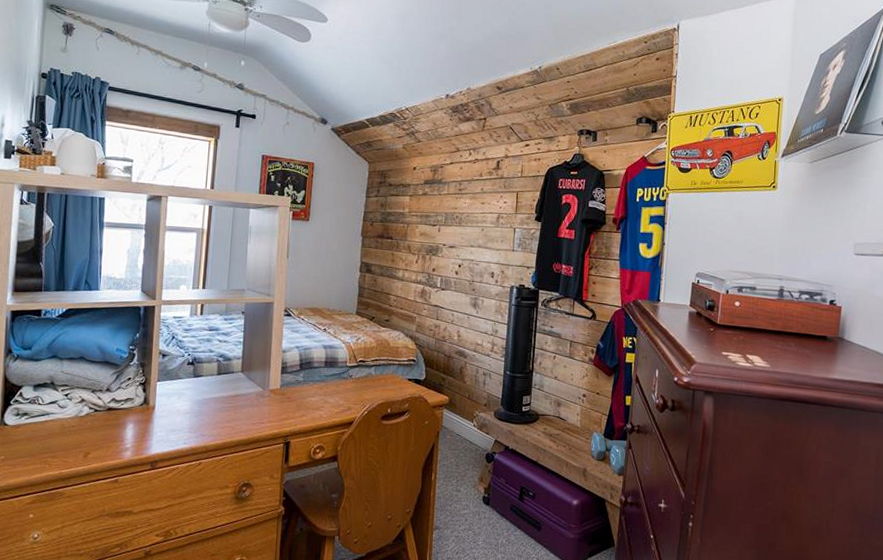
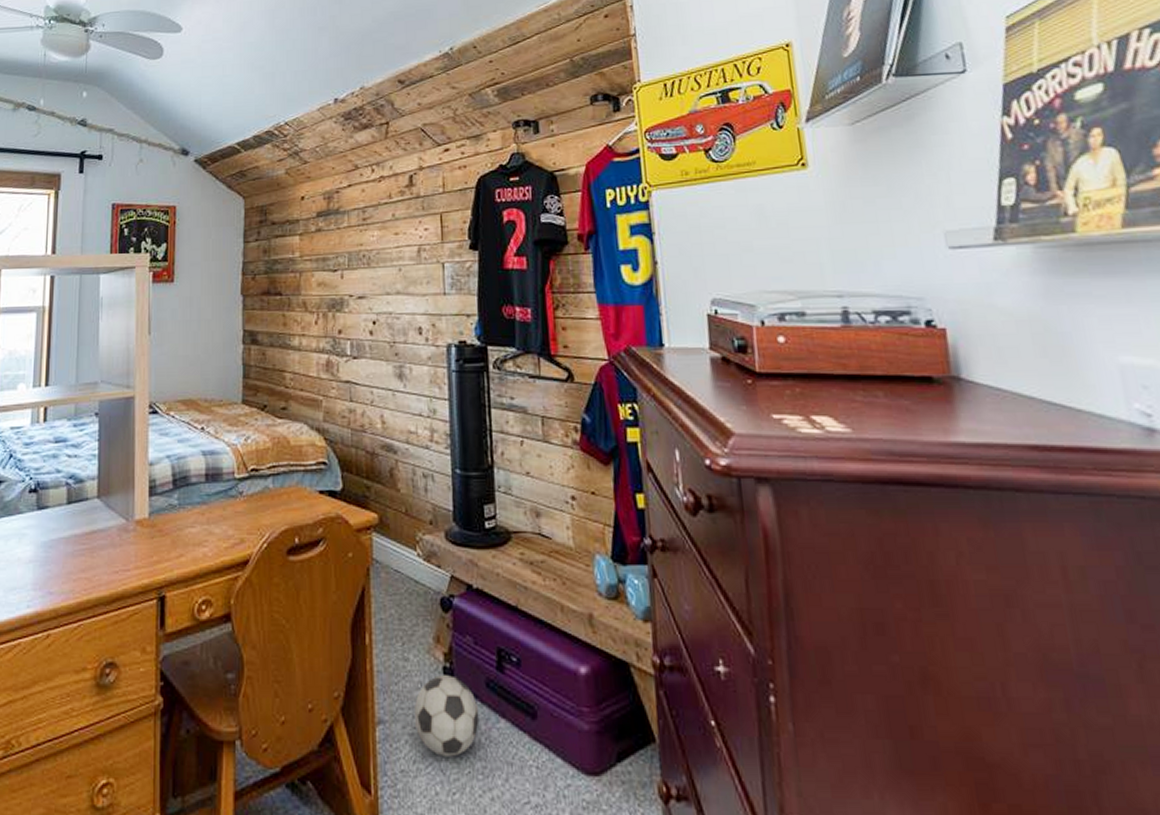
soccer ball: none [460,501,504,551] -> present [413,675,480,757]

